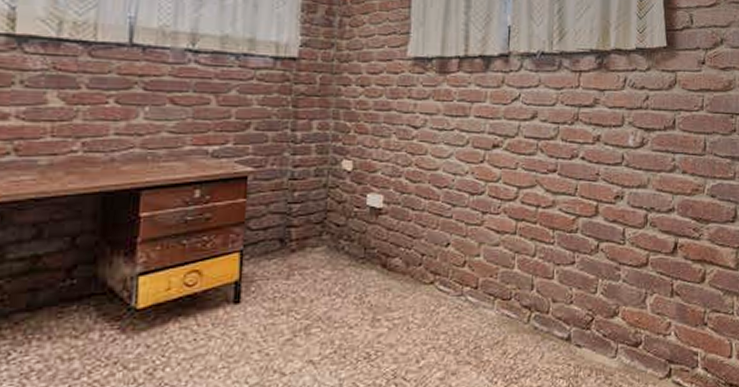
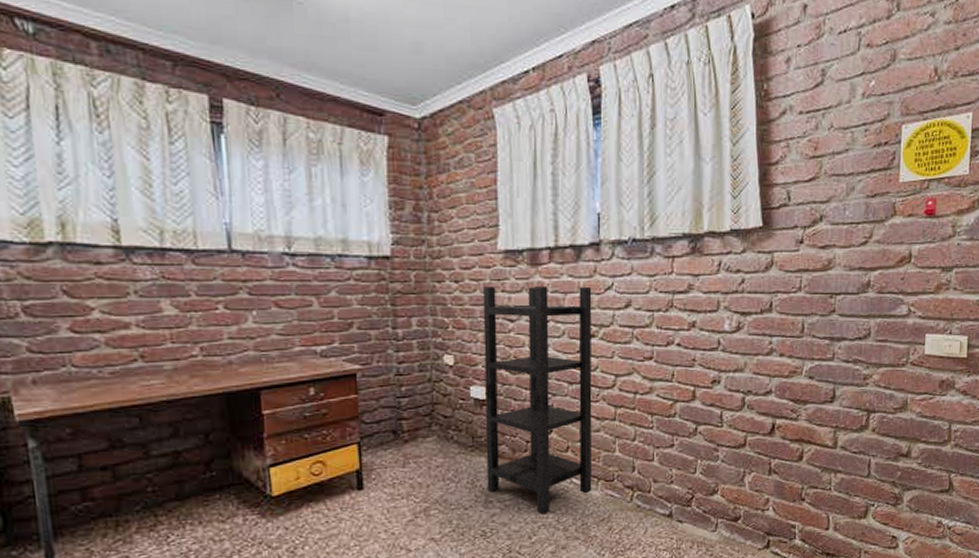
shelving unit: none [376,92,499,334] -> present [482,286,593,513]

